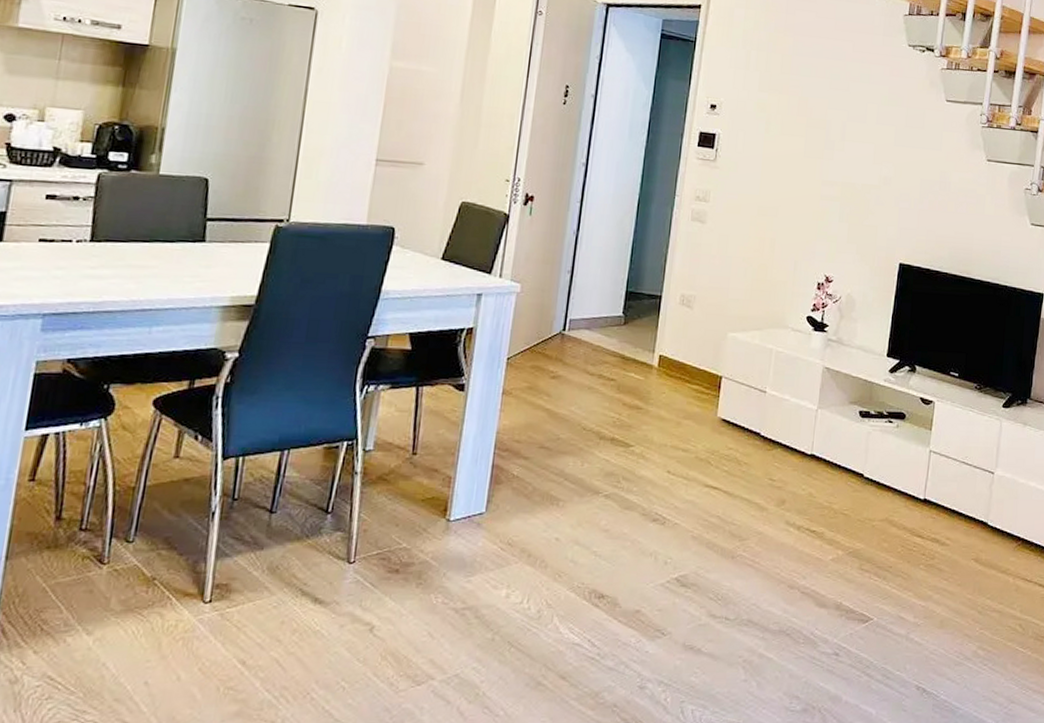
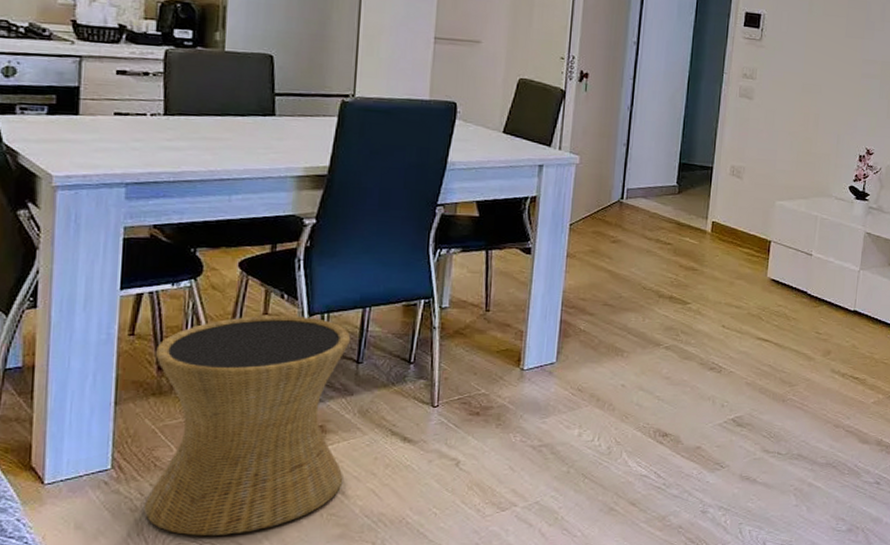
side table: none [24,458,266,713] -> present [143,315,351,536]

